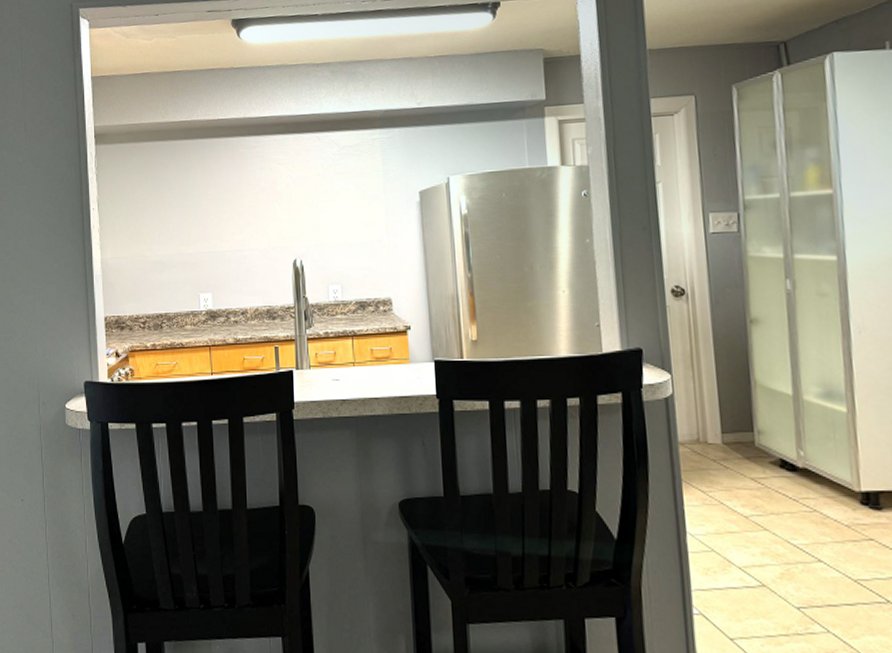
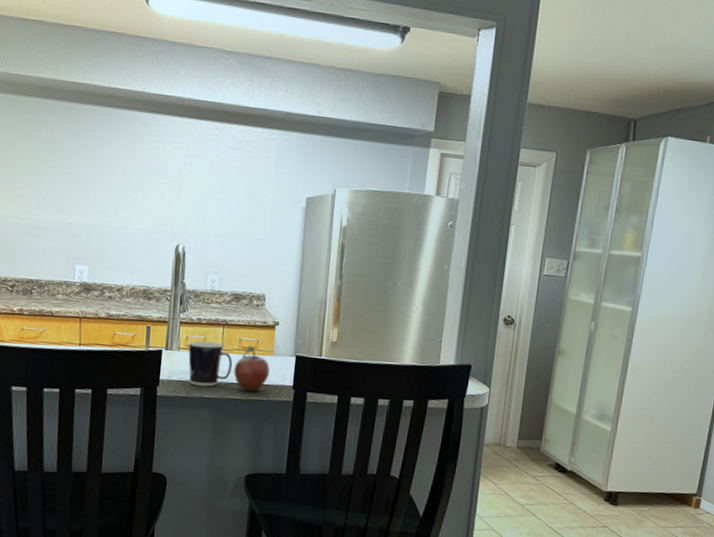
mug: none [318,355,368,405] -> present [188,341,233,387]
fruit: none [369,355,408,406] -> present [233,345,270,392]

